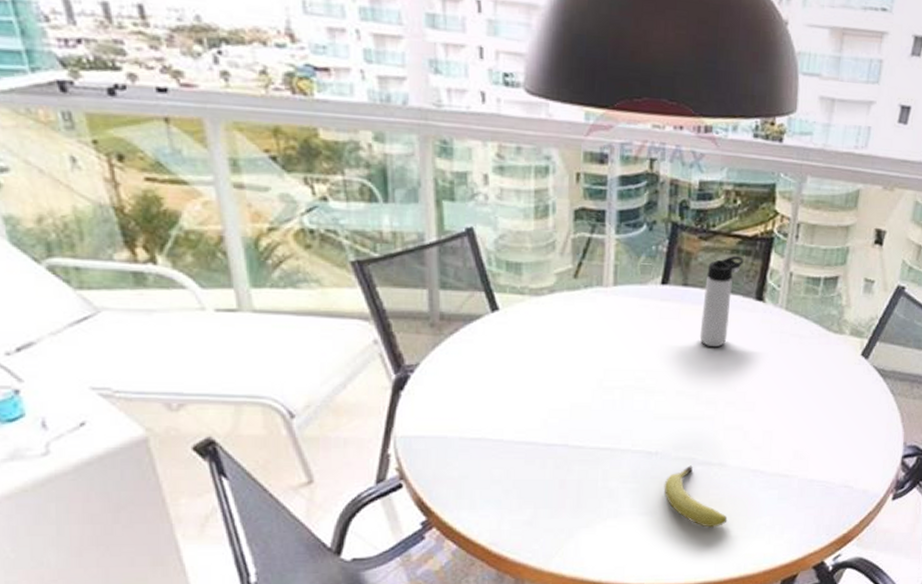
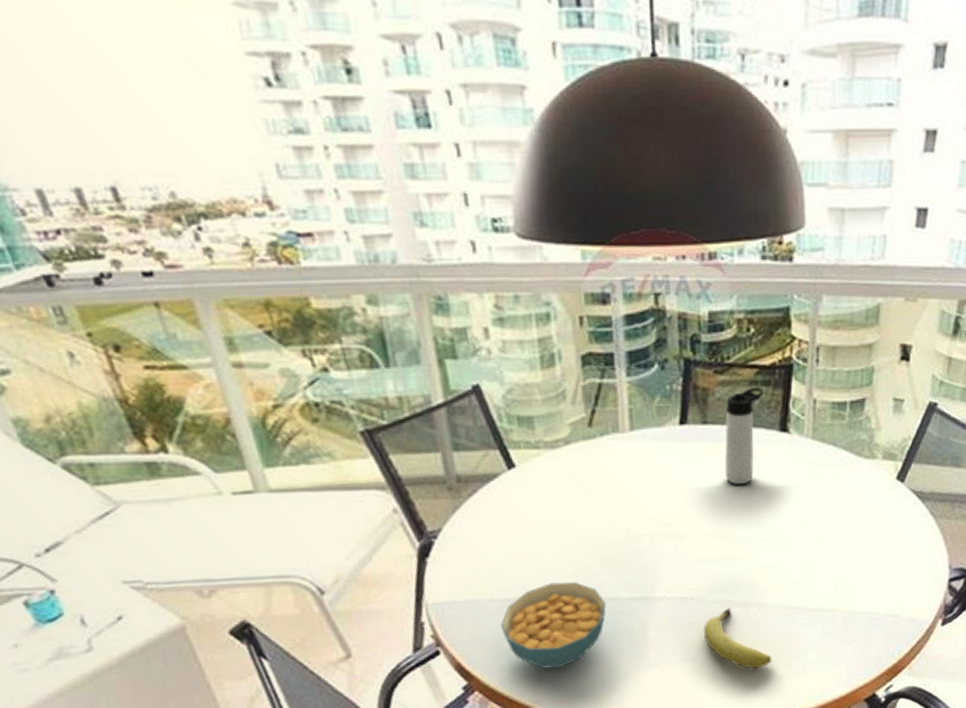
cereal bowl: none [466,426,572,511] -> present [501,582,606,669]

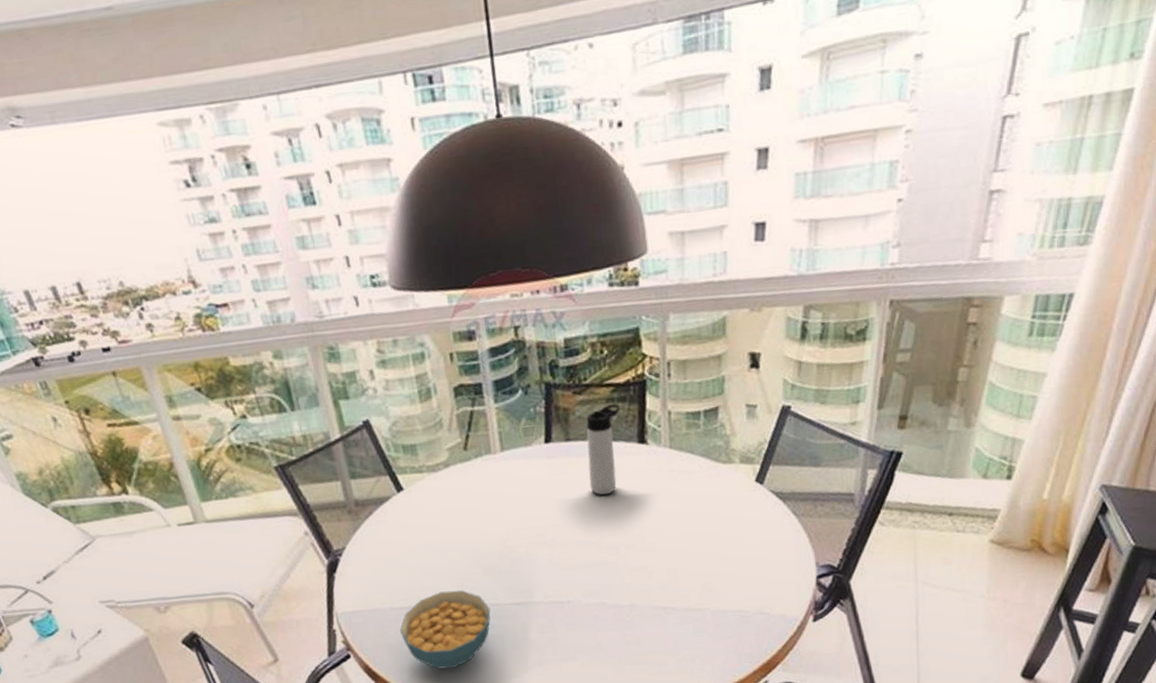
fruit: present [704,608,772,669] -> none [581,610,647,667]

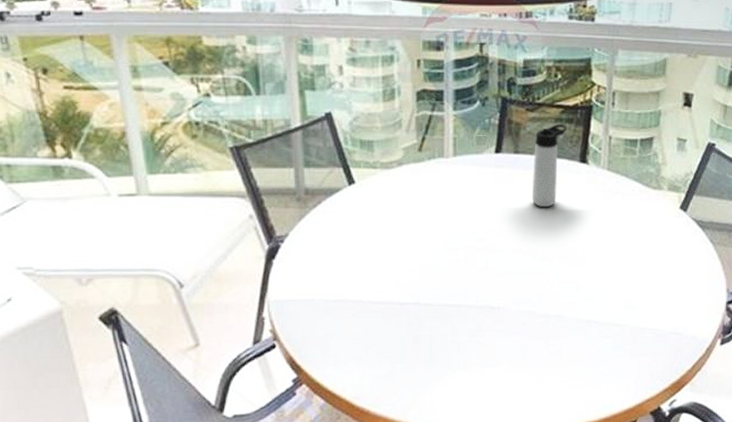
cereal bowl: present [400,590,491,670] -> none [331,287,423,367]

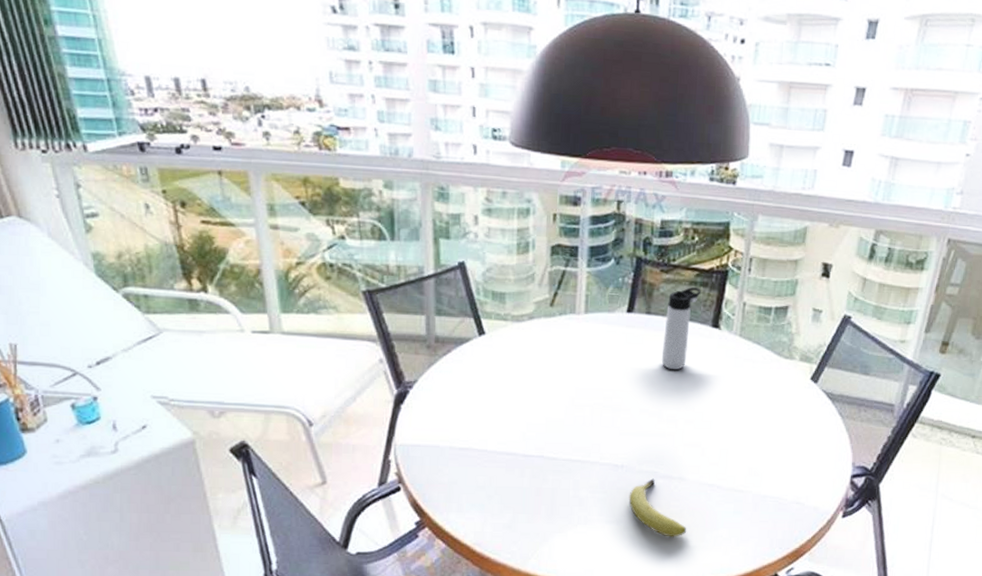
fruit: none [508,318,567,377] -> present [629,478,687,537]

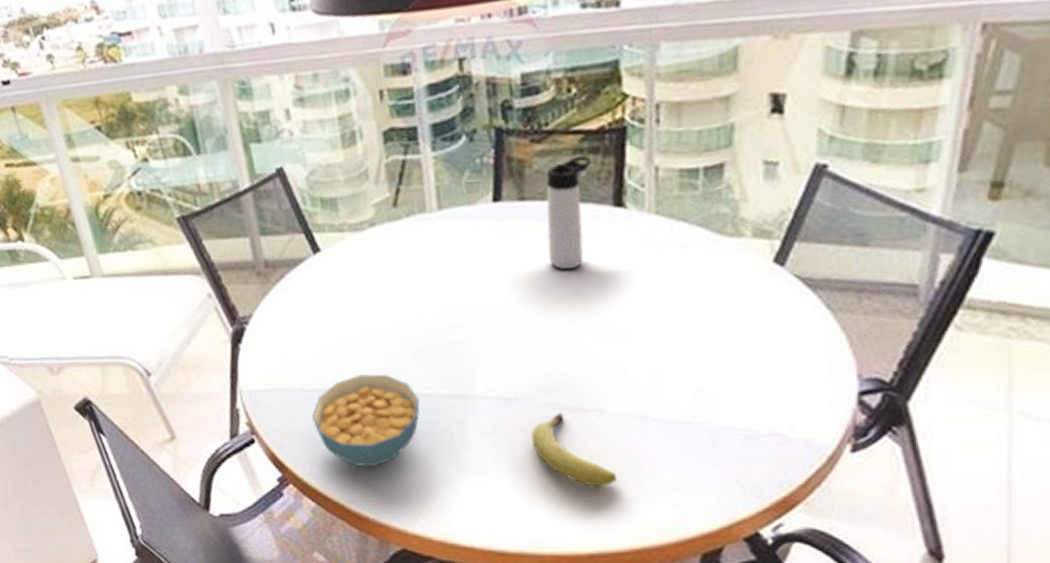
cereal bowl: none [455,438,547,515] -> present [312,374,420,466]

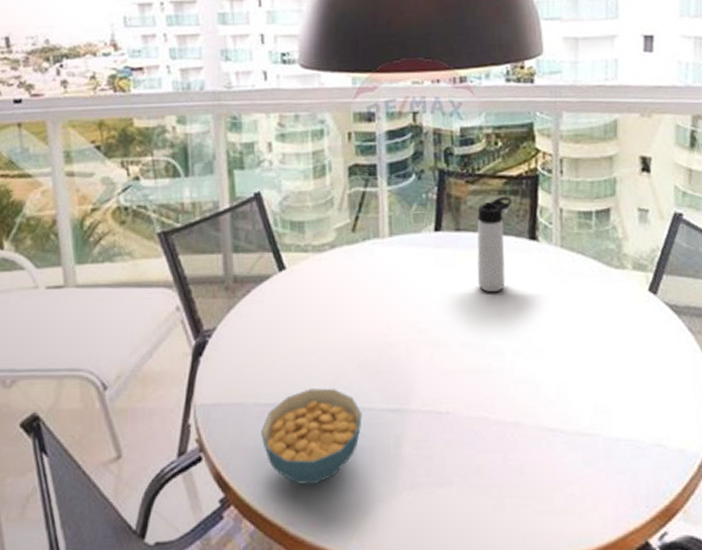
fruit: present [532,413,617,487] -> none [459,426,531,500]

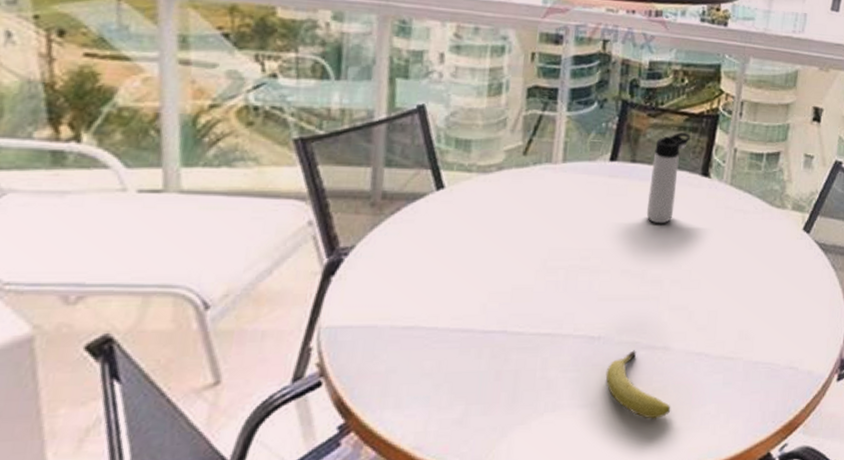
cereal bowl: present [261,388,362,485] -> none [395,312,511,409]
fruit: none [459,426,531,500] -> present [606,350,671,419]

